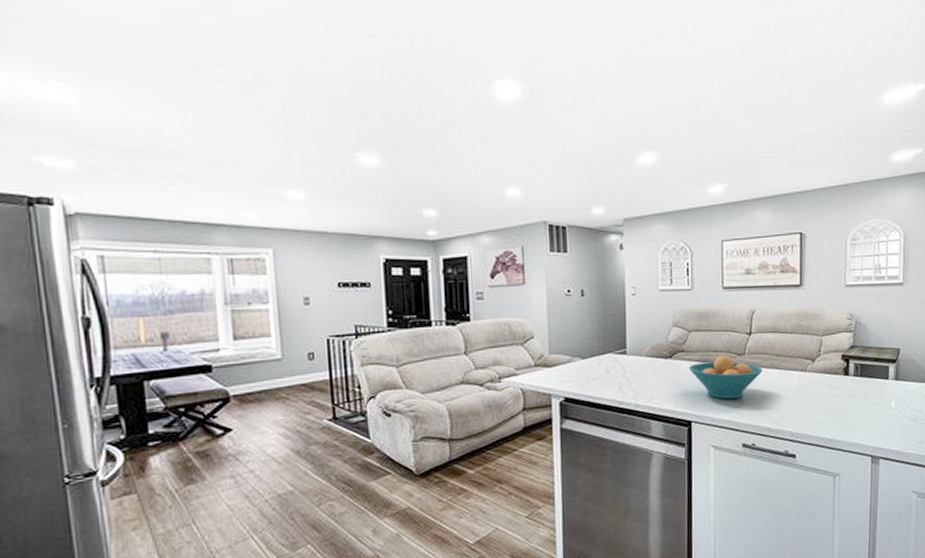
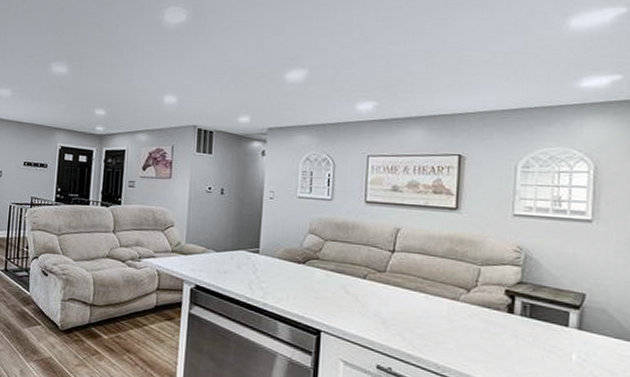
fruit bowl: present [689,355,763,400] -> none [323,269,406,317]

